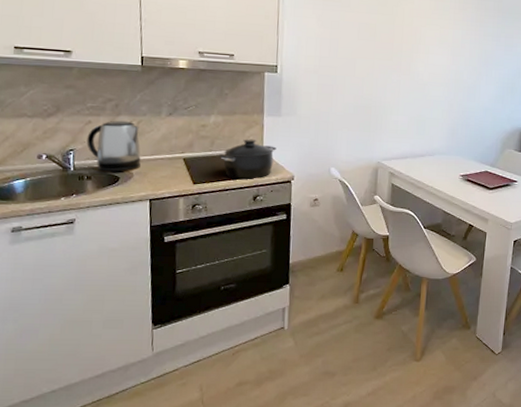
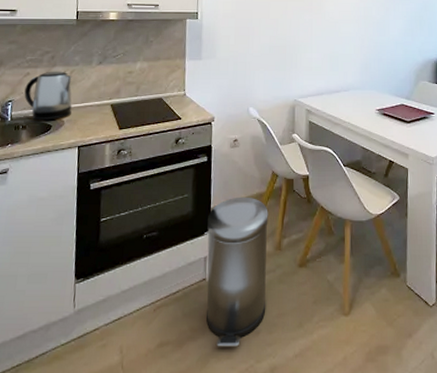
saucepan: present [219,139,276,179] -> none [143,83,197,122]
pedal bin: none [284,253,347,387] -> present [206,196,268,348]

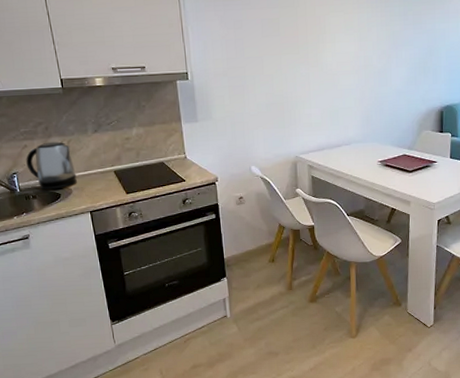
pedal bin: present [206,196,268,348] -> none [222,247,283,367]

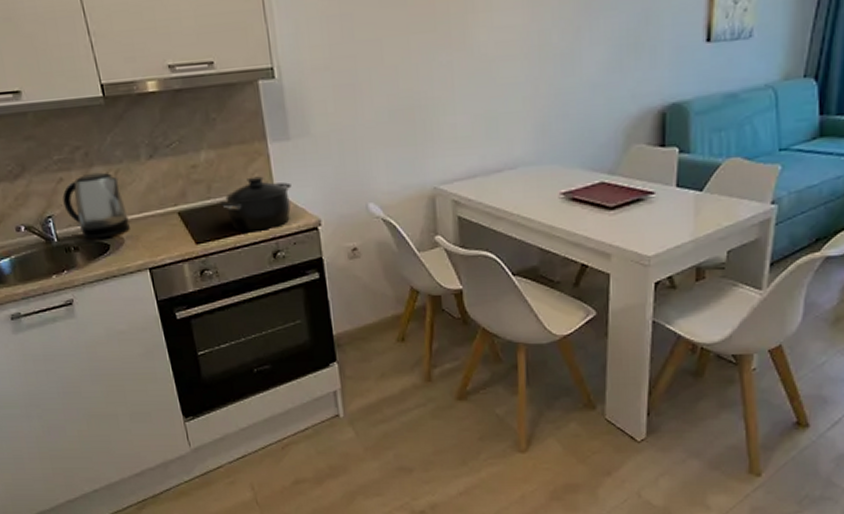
saucepan: none [145,146,198,185] -> present [220,176,291,232]

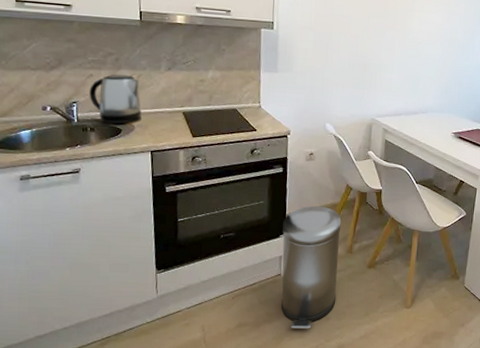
saucepan: present [220,176,291,232] -> none [217,94,273,133]
pedal bin: none [331,320,419,486] -> present [281,205,342,330]

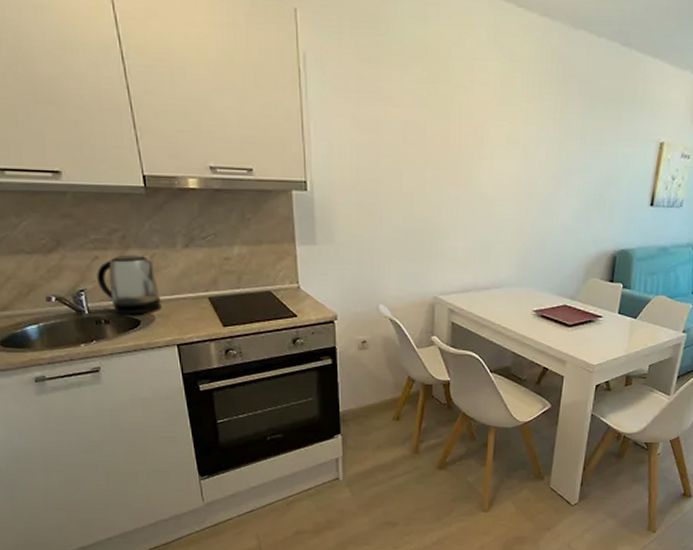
pedal bin: present [281,205,342,330] -> none [337,401,404,537]

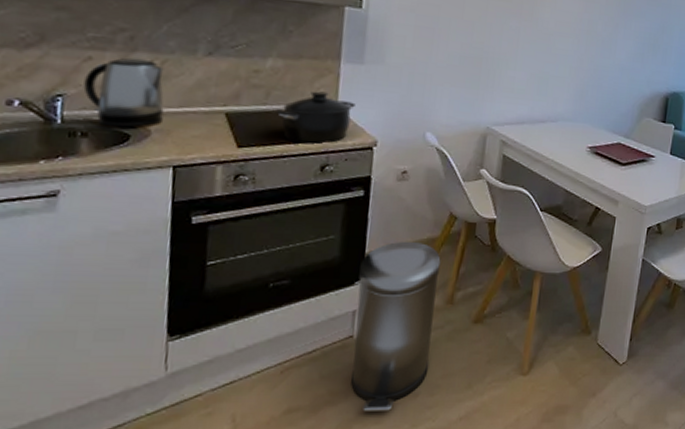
saucepan: none [248,273,314,320] -> present [275,91,356,144]
pedal bin: none [337,401,404,537] -> present [351,241,441,413]

